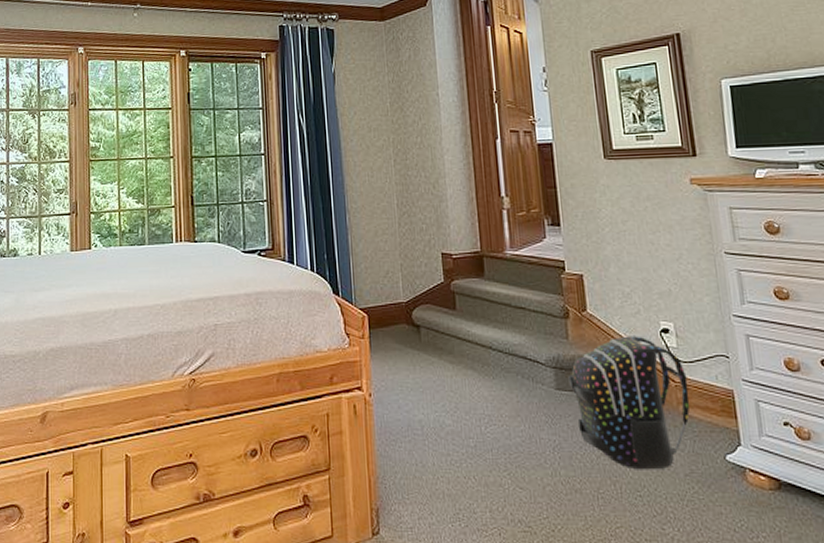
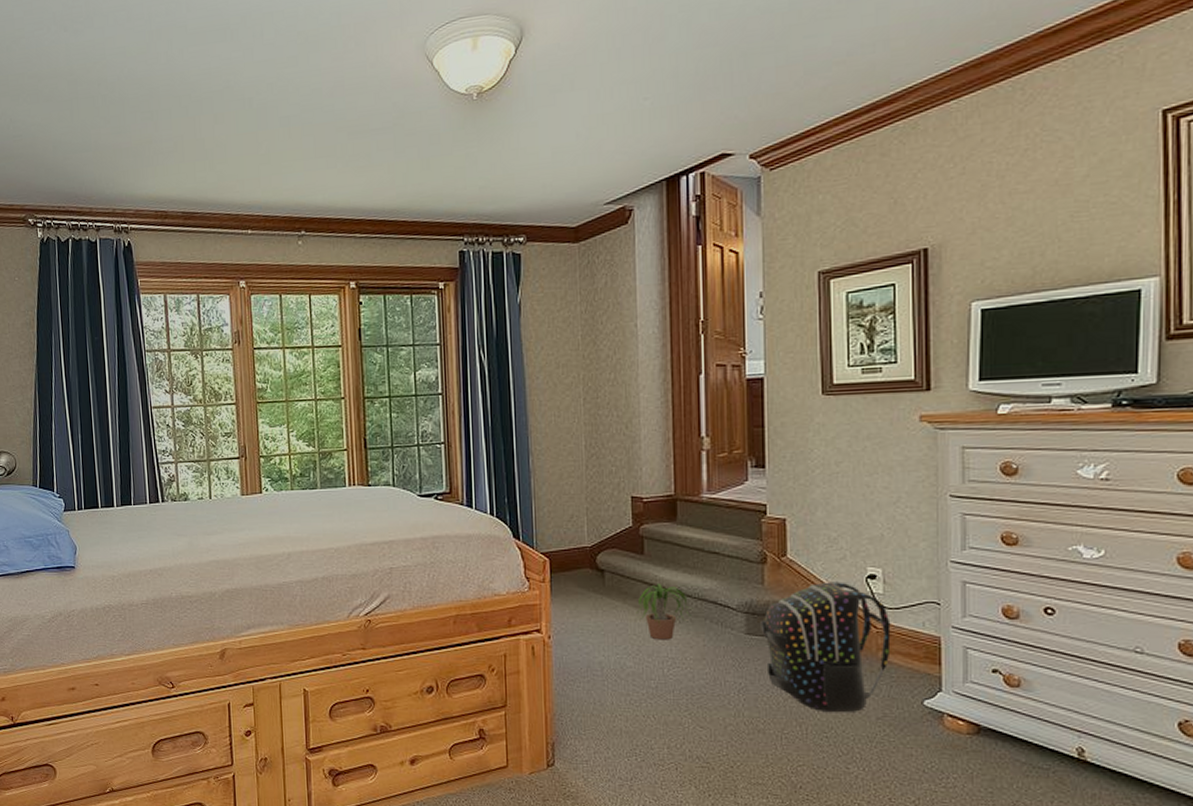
potted plant: none [452,338,504,397] -> present [636,582,692,640]

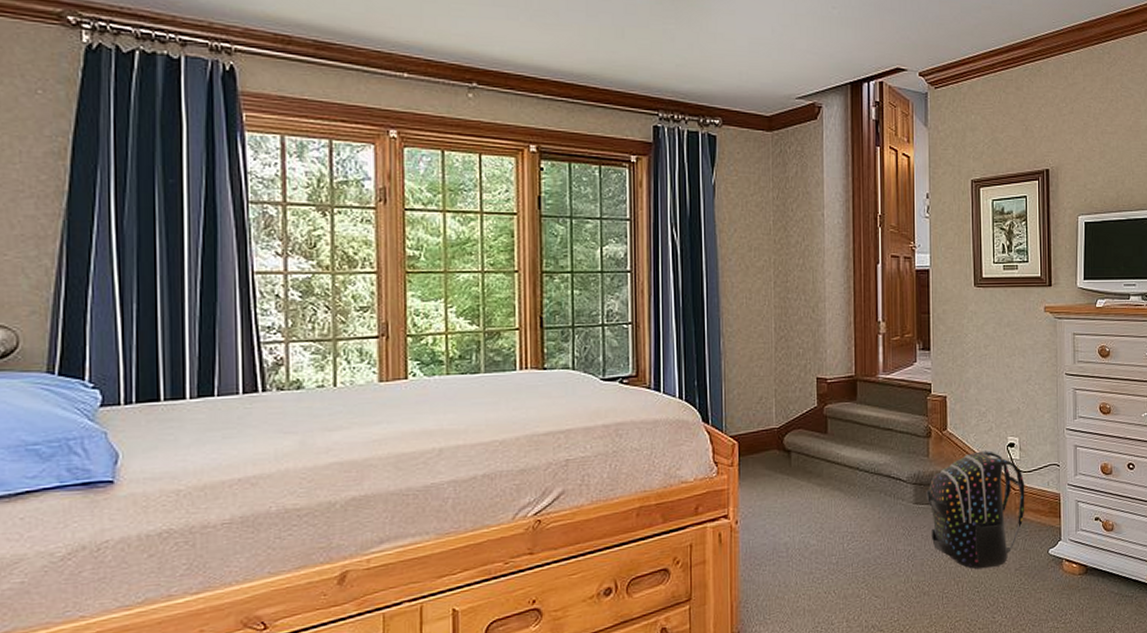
potted plant: present [636,582,692,640] -> none [819,460,869,516]

